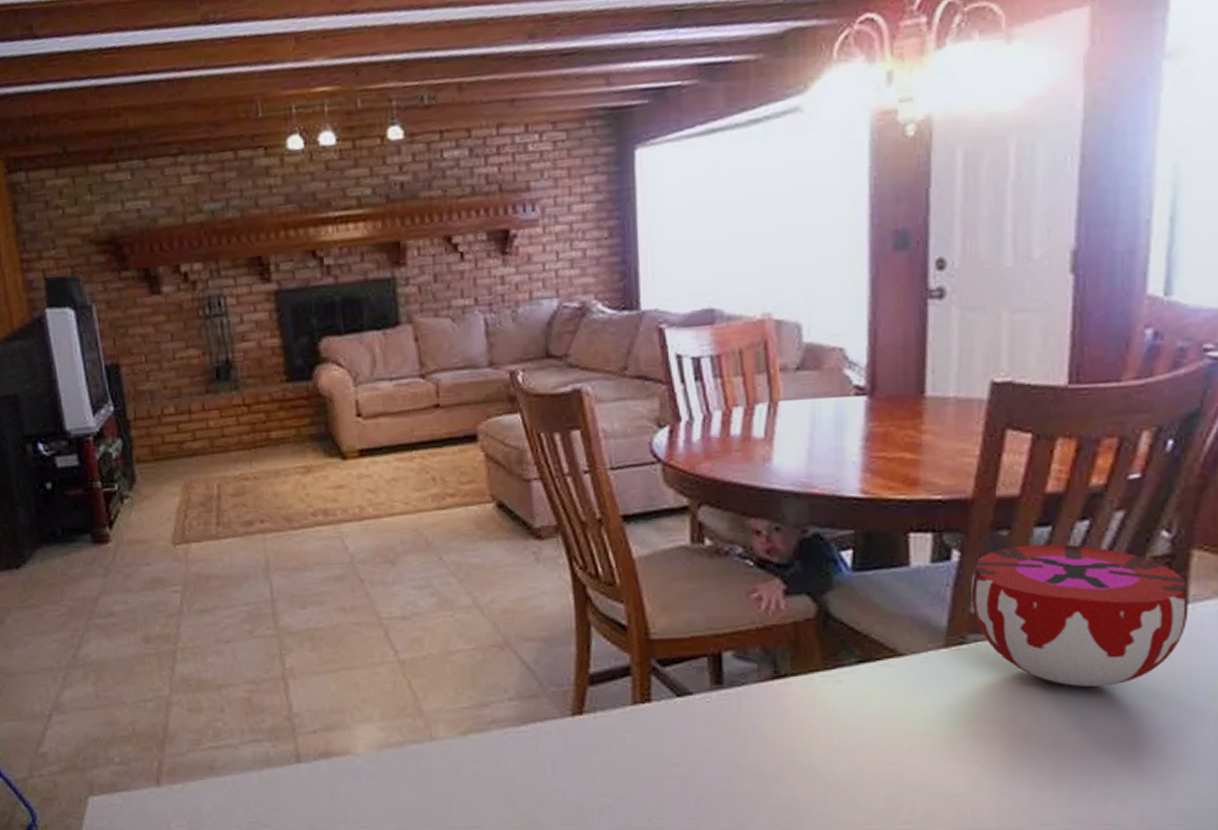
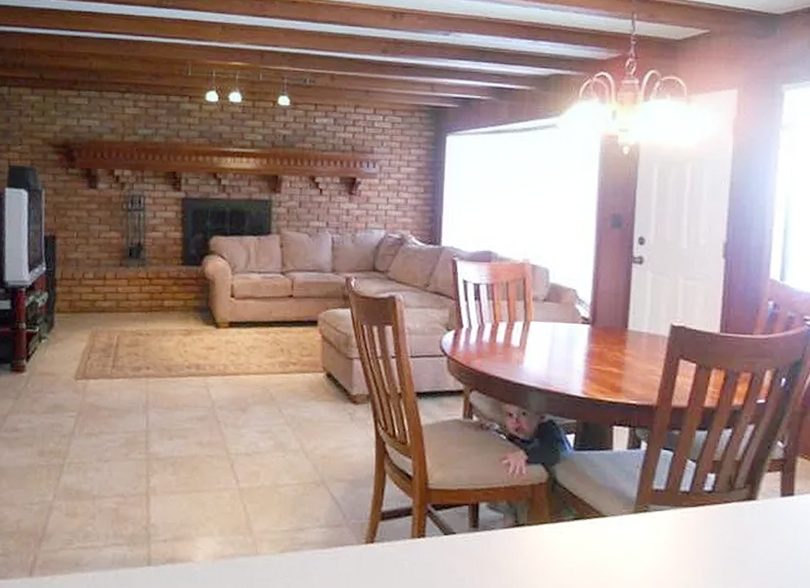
decorative bowl: present [971,543,1189,687] -> none [653,442,795,552]

